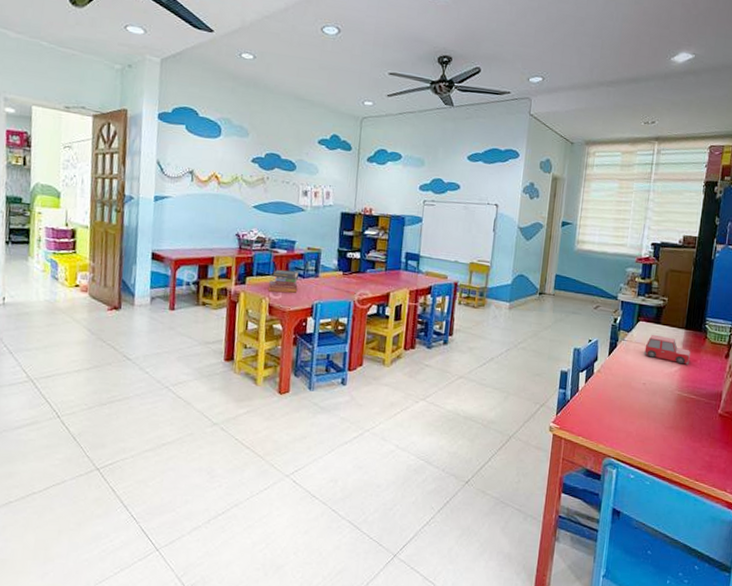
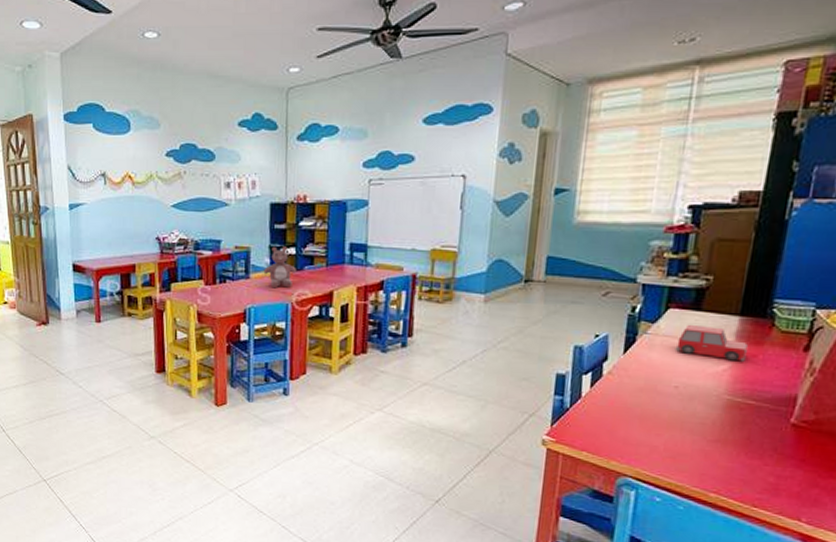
books: present [267,269,299,294] -> none [195,273,228,299]
stuffed animal: none [331,250,360,288] -> present [263,246,296,289]

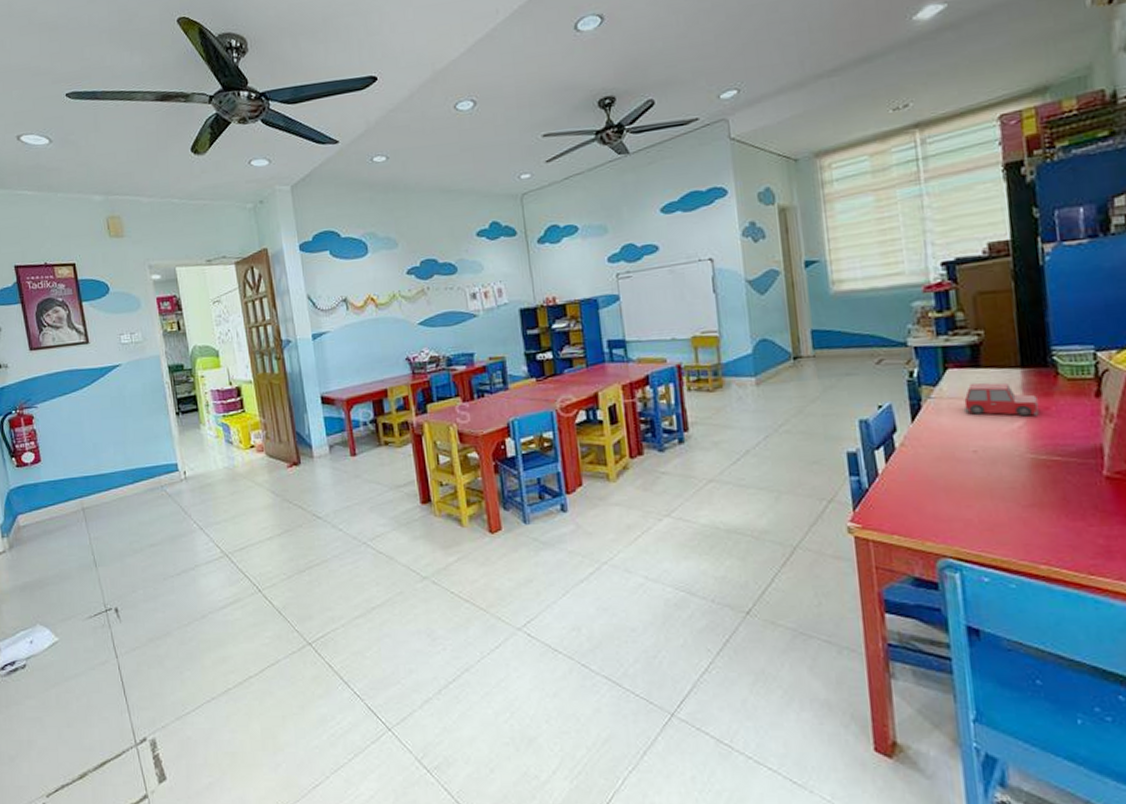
stuffed animal: present [263,246,296,289] -> none [522,352,556,397]

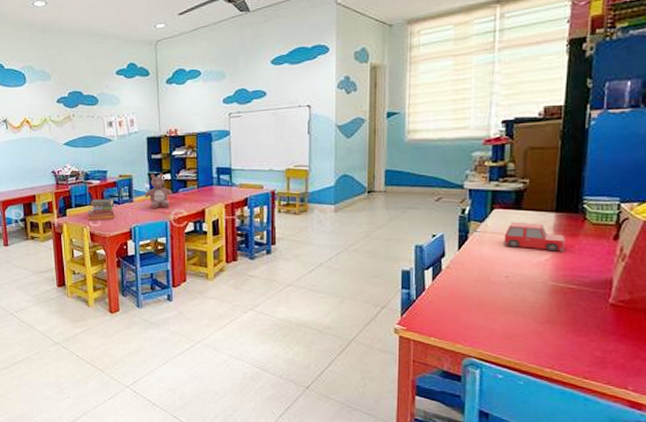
books: none [452,387,488,417] -> present [87,199,115,220]
stuffed animal: none [522,352,556,397] -> present [144,173,172,209]

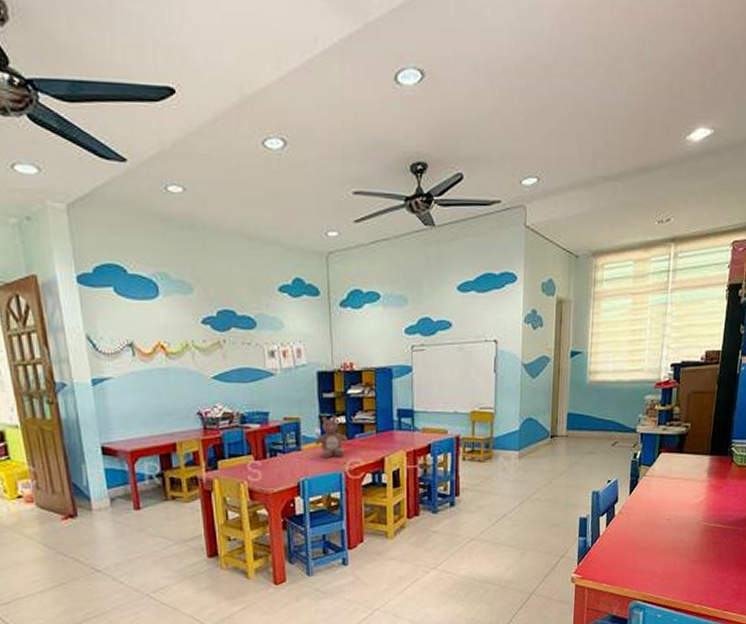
books: present [87,199,115,220] -> none [244,446,279,474]
toy car: present [502,221,565,252] -> none [666,465,716,493]

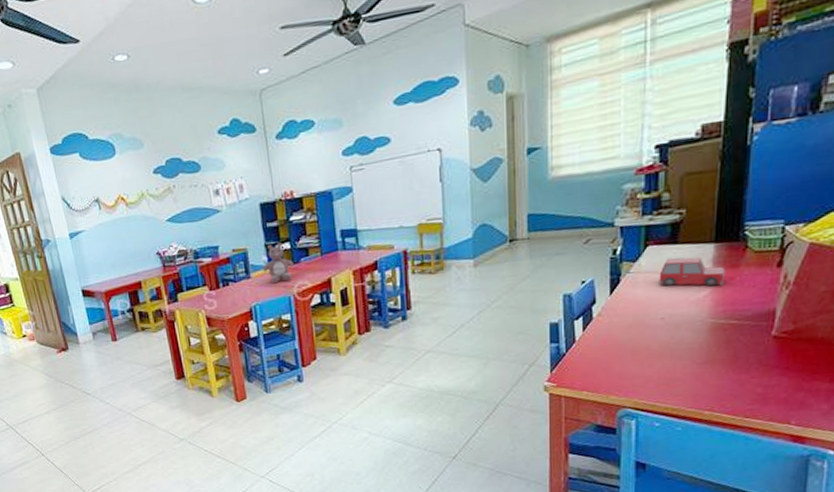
toy car: none [666,465,716,493] -> present [657,257,725,287]

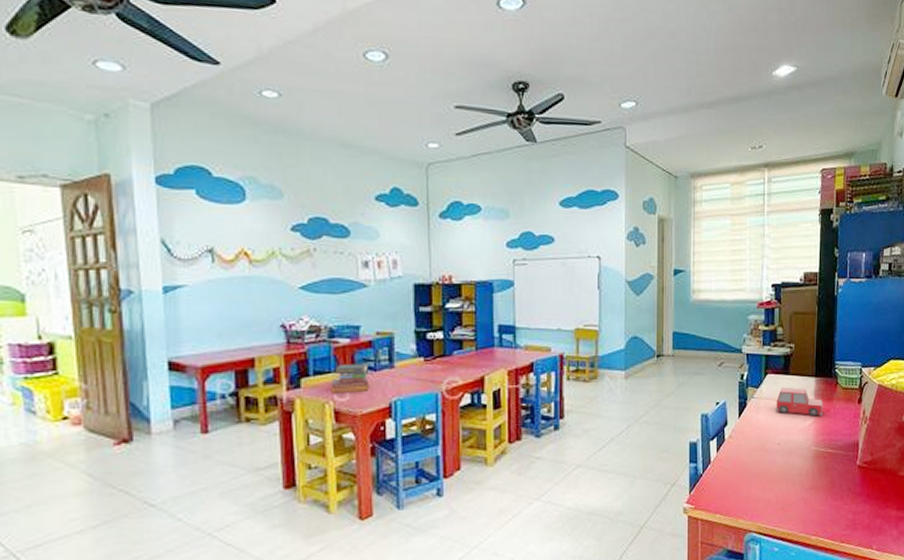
books: none [200,276,232,304] -> present [330,363,369,393]
stuffed animal: present [262,243,293,284] -> none [409,331,445,377]

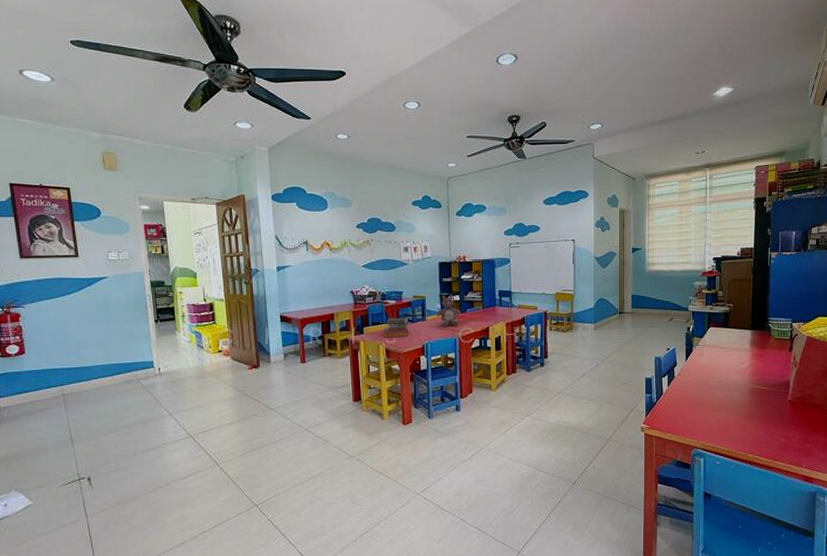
stuffed animal: none [409,331,445,377] -> present [436,295,461,327]
toy car: present [775,387,823,417] -> none [716,337,758,361]

